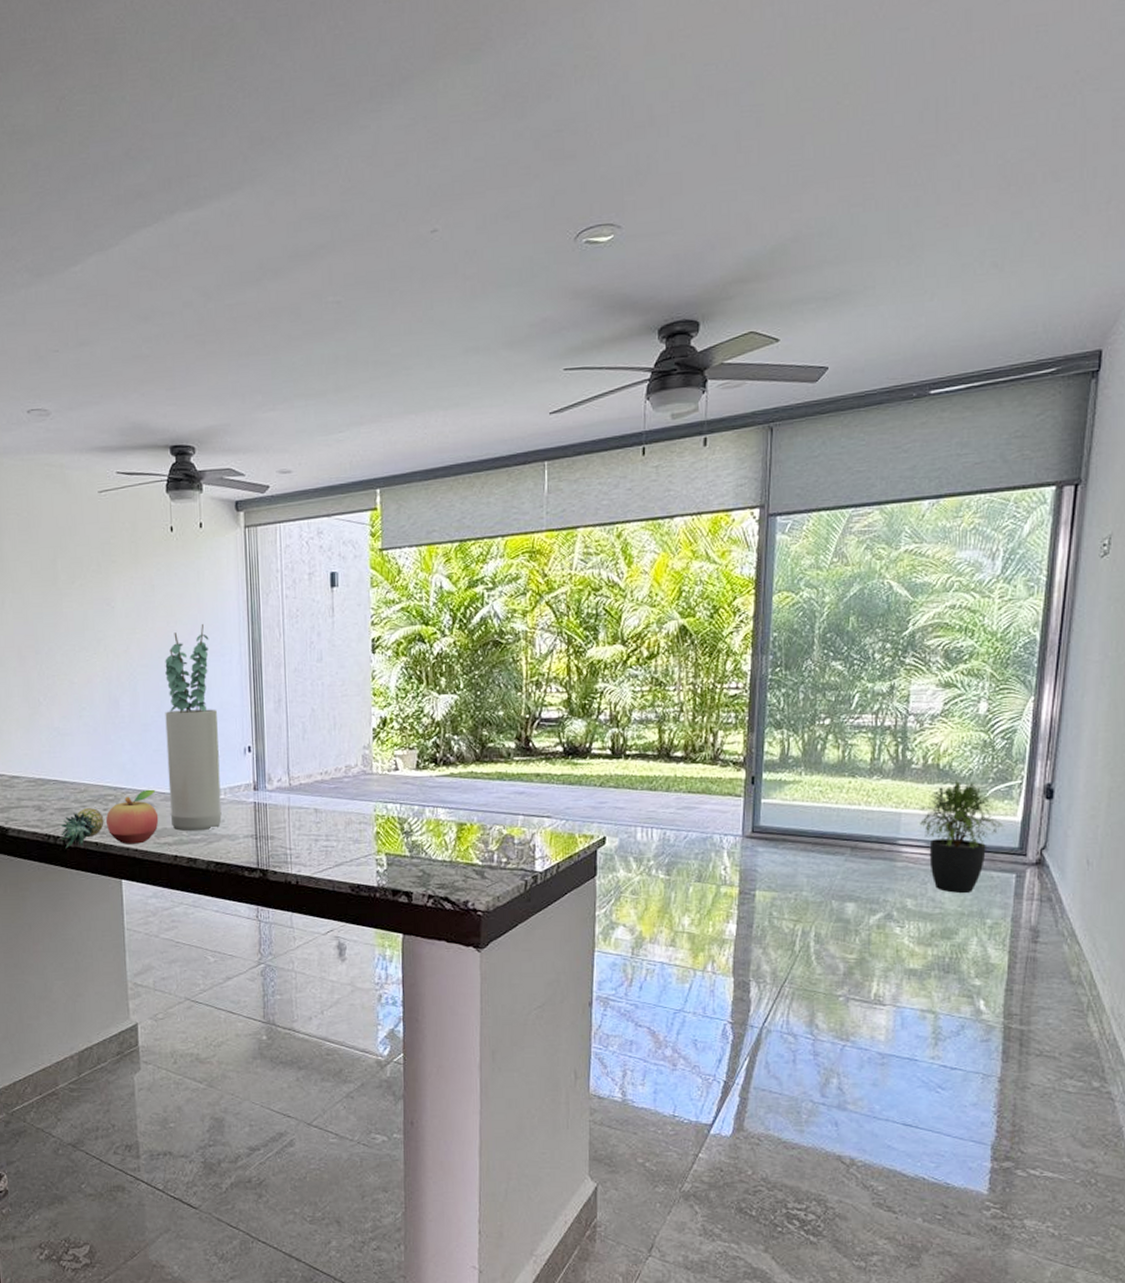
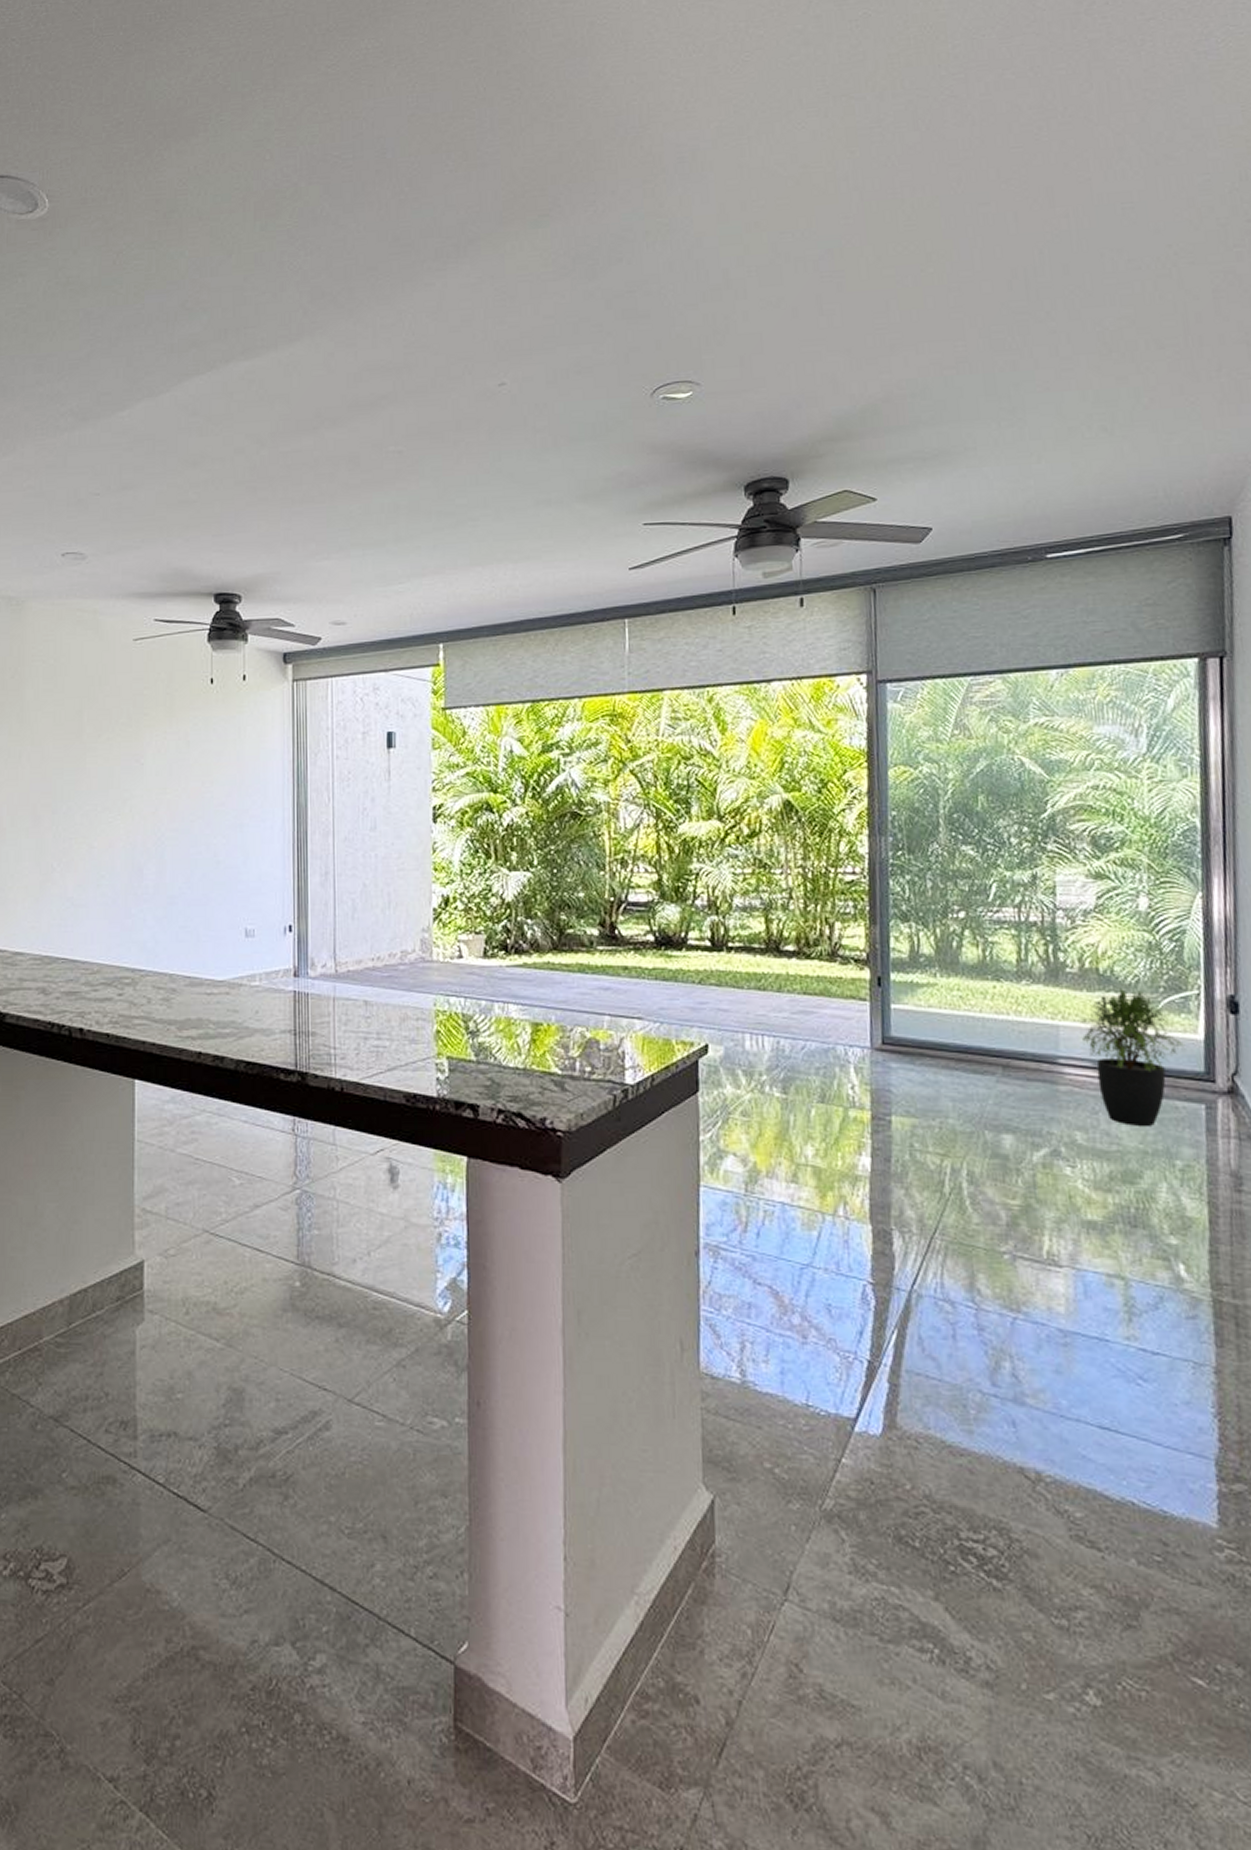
fruit: present [60,807,104,849] -> none [66,991,118,1041]
fruit: present [106,789,159,846] -> none [121,972,182,1038]
vase: present [165,624,222,832] -> none [195,785,256,1024]

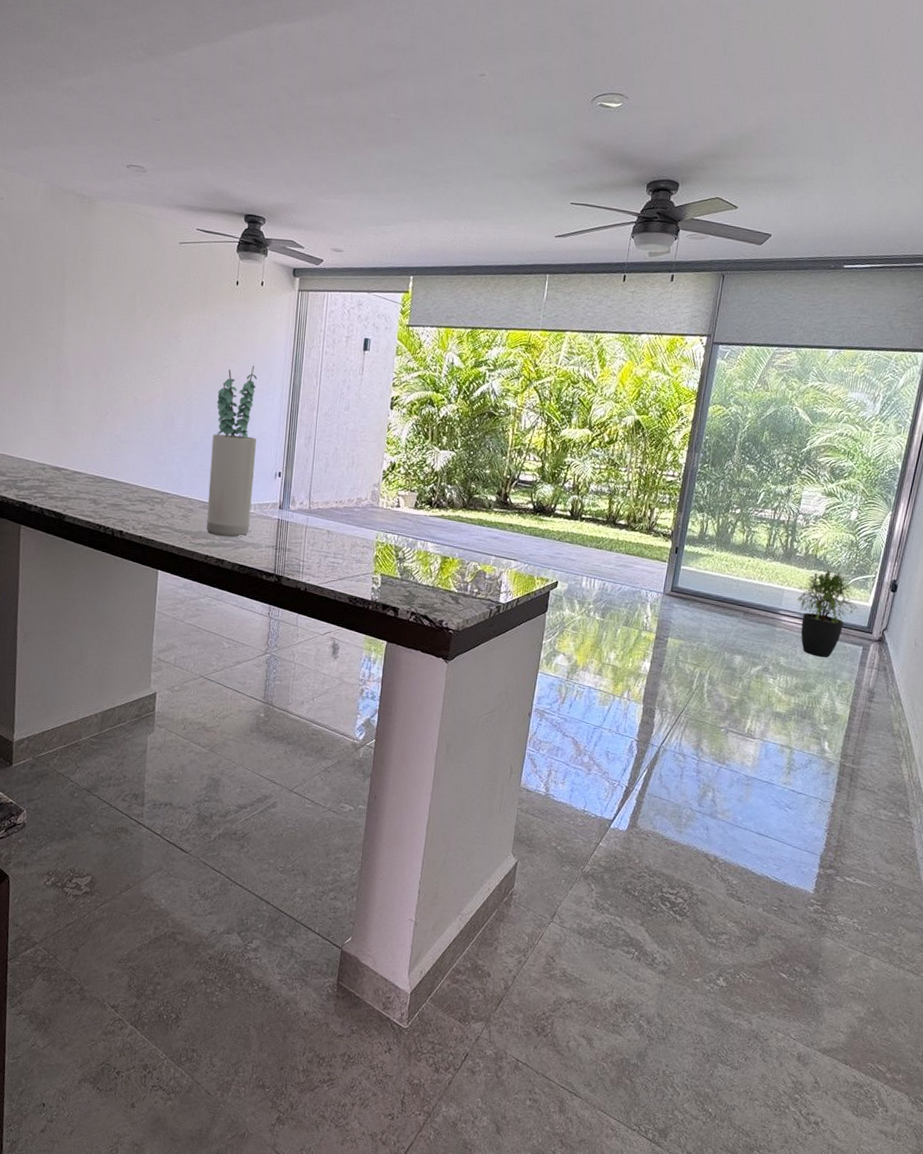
vase: none [195,785,256,1024] -> present [206,366,258,538]

